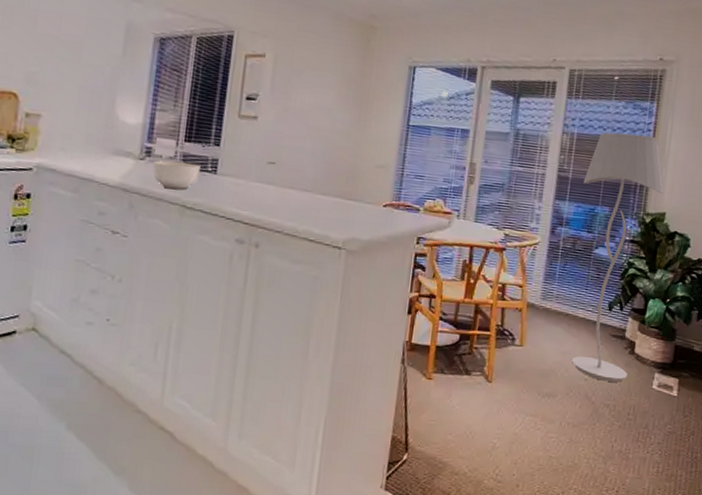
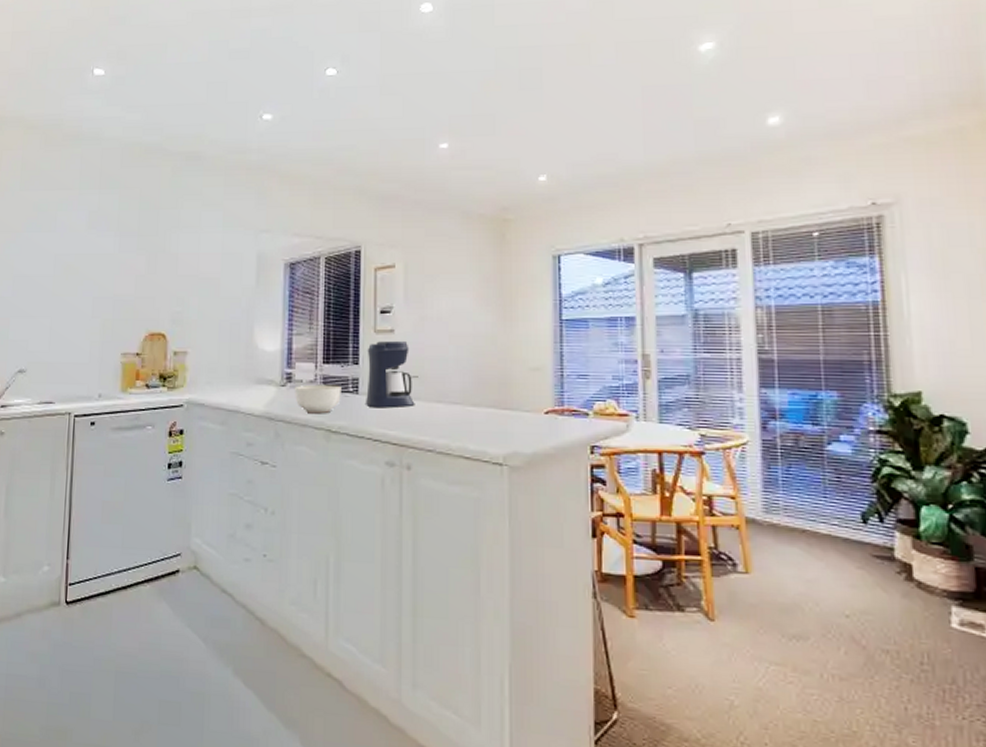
coffee maker: none [222,126,270,191] -> present [365,340,415,408]
floor lamp: present [572,132,663,382] -> none [794,297,912,619]

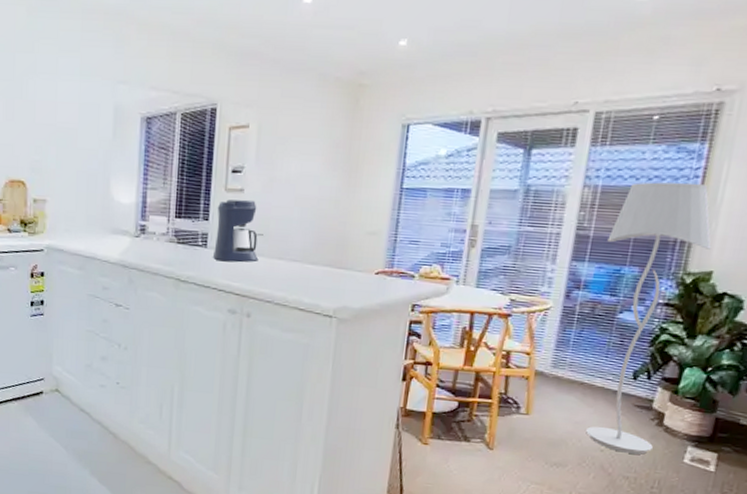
bowl: present [294,384,341,414] -> none [147,237,191,264]
floor lamp: none [794,297,912,619] -> present [586,182,712,454]

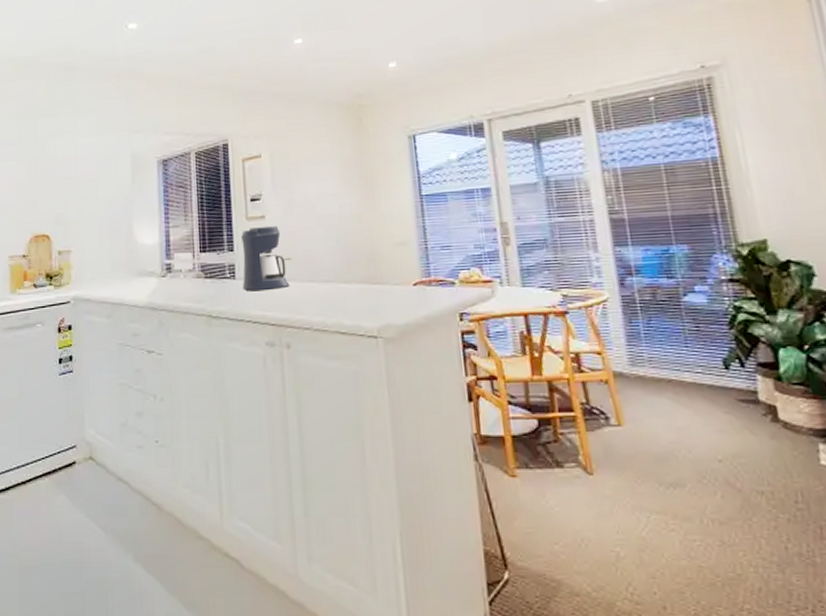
floor lamp: present [586,182,712,454] -> none [644,153,780,461]

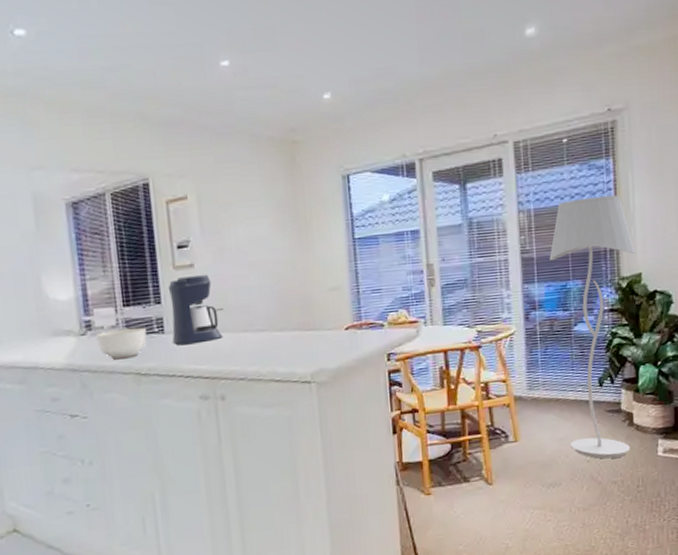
bowl: none [174,272,219,301] -> present [95,327,147,360]
floor lamp: none [644,153,780,461] -> present [549,195,635,459]

